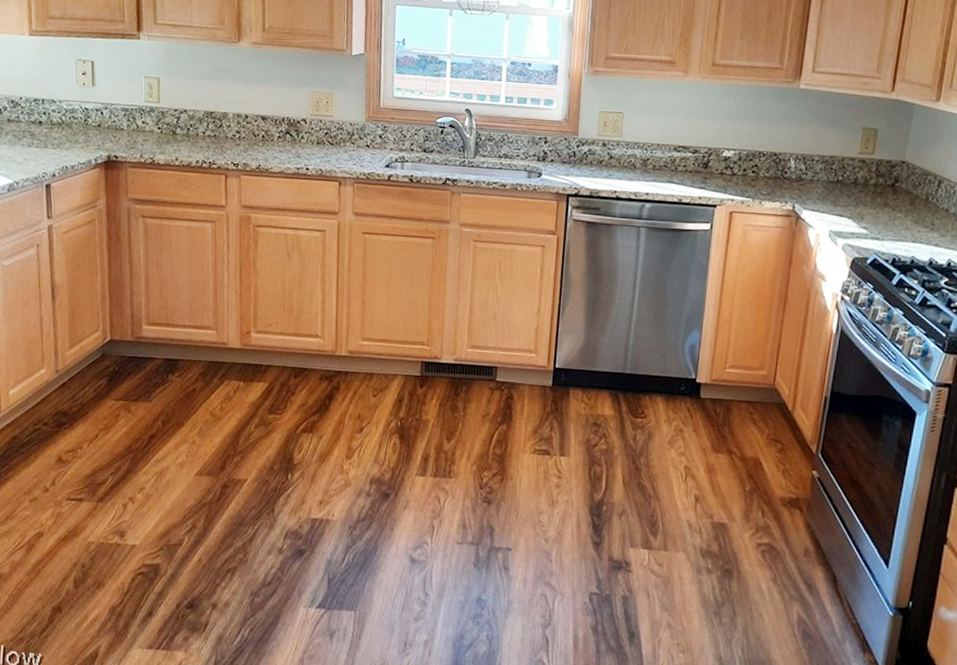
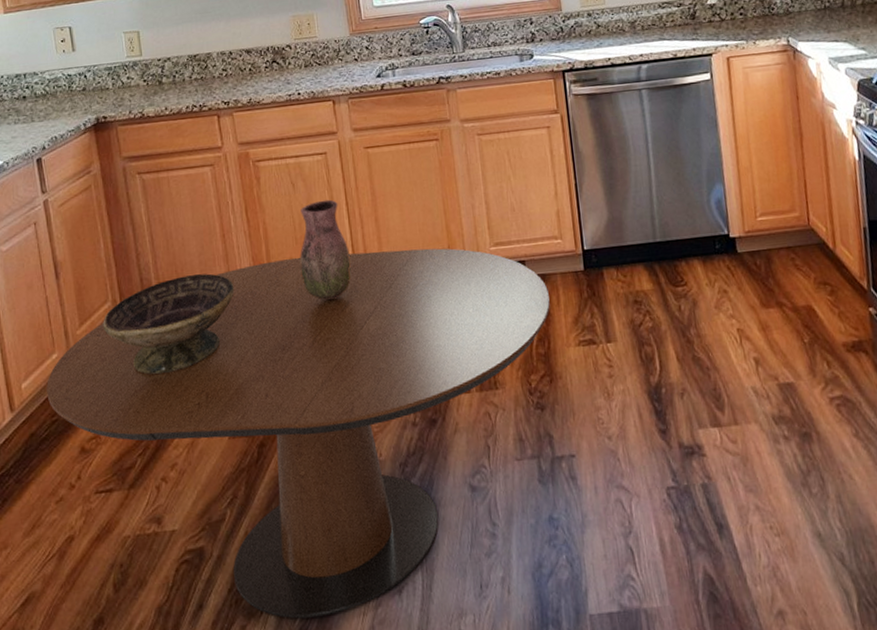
dining table: none [32,322,515,643] -> present [46,248,550,619]
decorative bowl: none [91,320,219,407] -> present [103,273,235,375]
vase: none [283,274,333,369] -> present [299,199,351,301]

